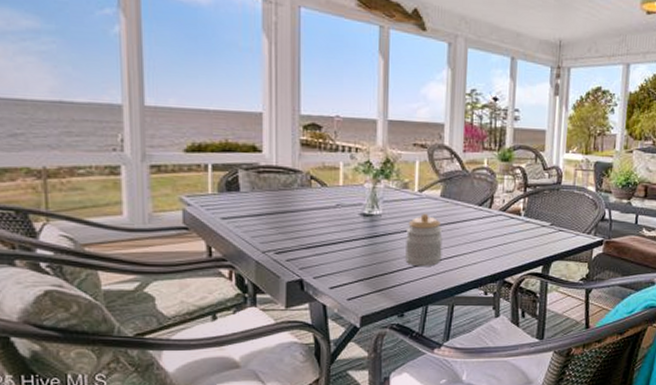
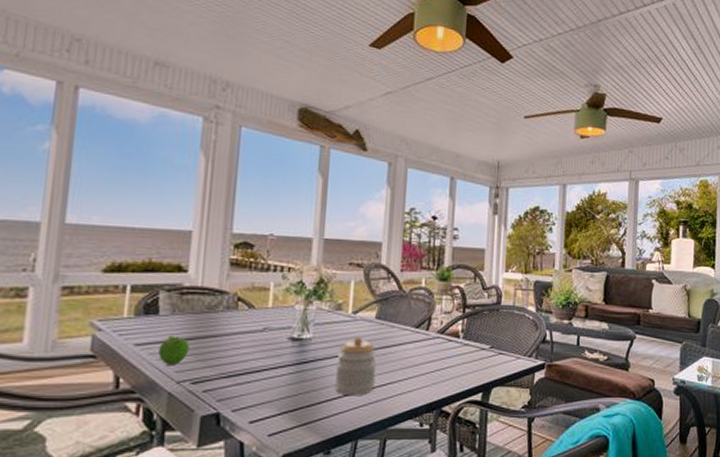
fruit: none [243,210,271,236] -> present [158,335,190,365]

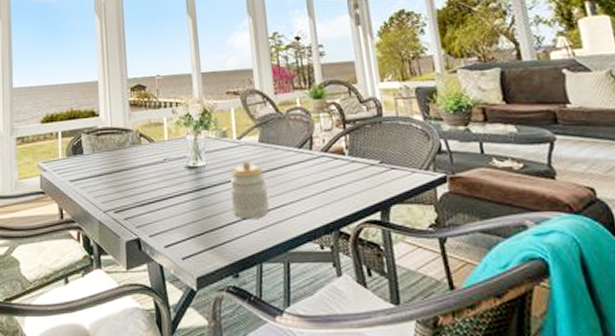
fruit: present [158,335,190,365] -> none [87,171,109,197]

